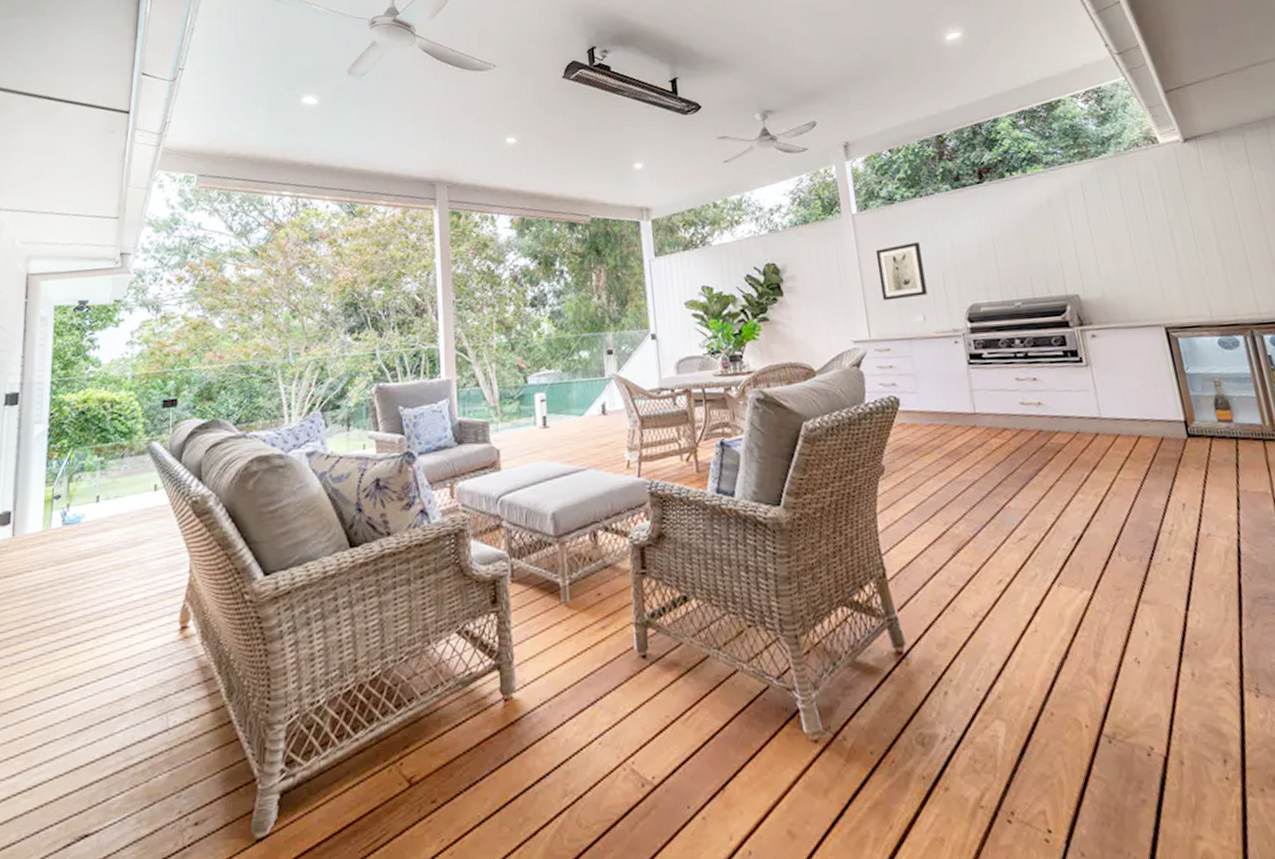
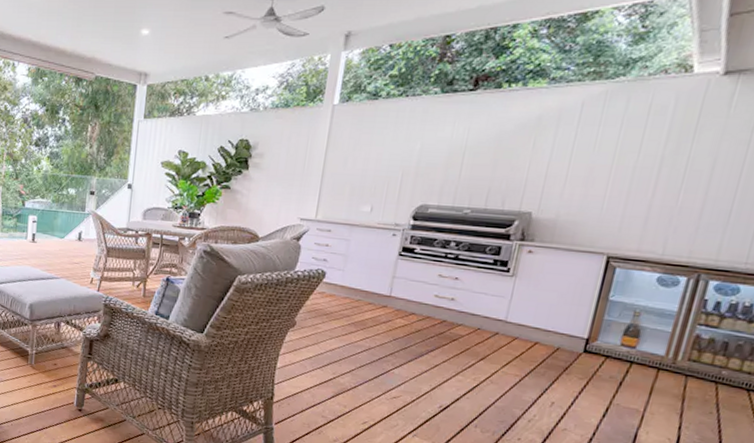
wall art: present [875,242,928,301] -> none [338,139,390,190]

